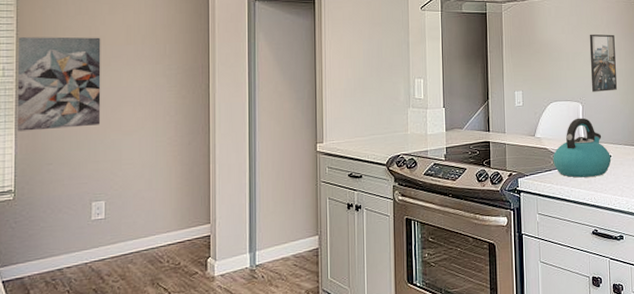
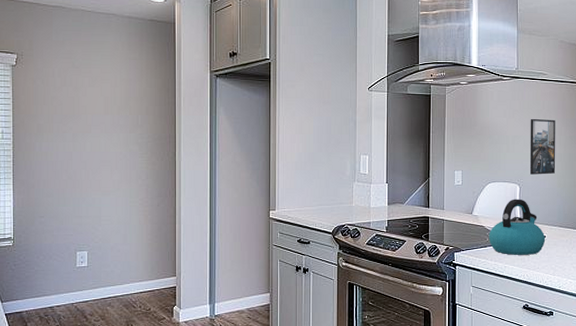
wall art: present [16,36,101,131] -> none [13,105,83,187]

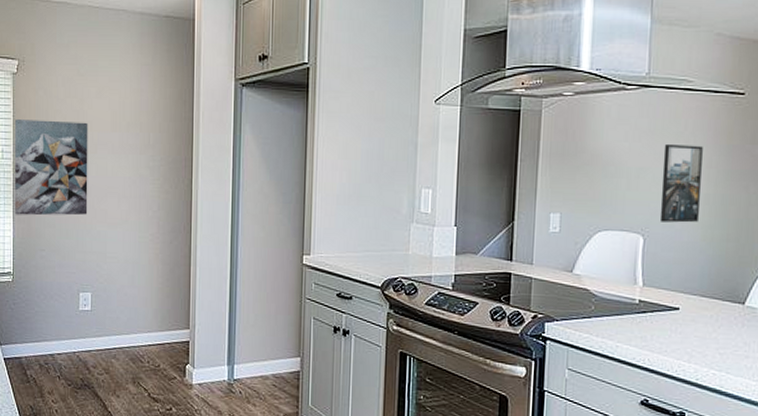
wall art: none [13,105,83,187] -> present [14,119,88,216]
kettle: present [488,199,546,255] -> none [594,254,679,333]

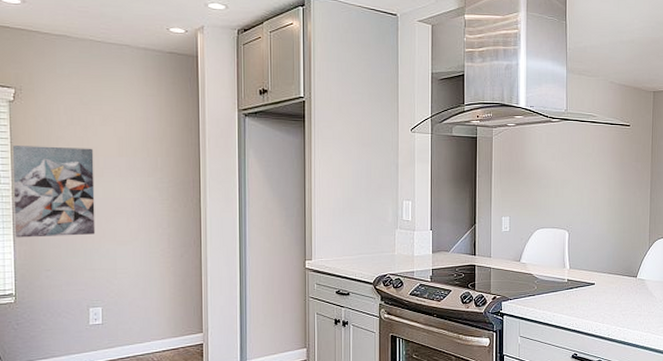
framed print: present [659,143,703,223] -> none [578,162,605,220]

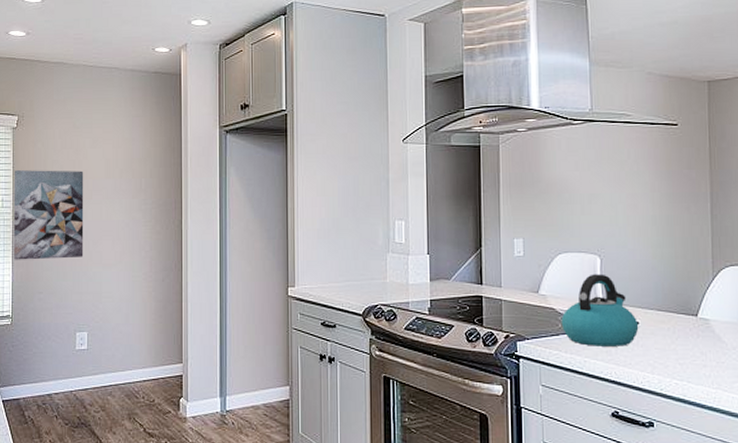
kettle: none [537,245,595,303] -> present [561,274,639,347]

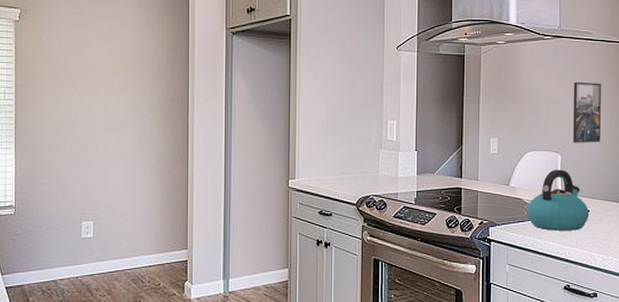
wall art: present [13,170,84,260] -> none [16,63,90,152]
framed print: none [611,171,648,243] -> present [572,81,601,143]

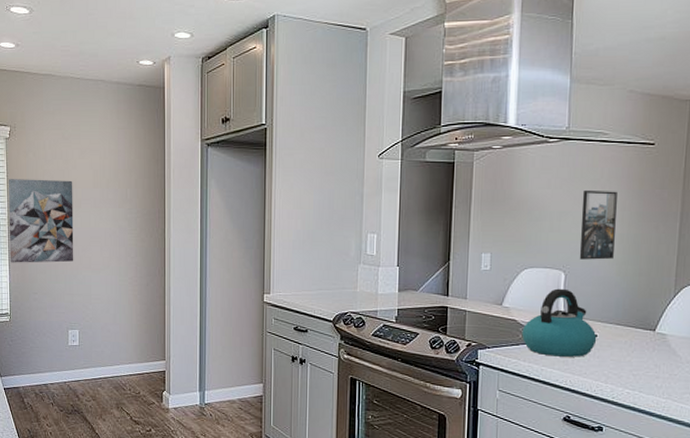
wall art: none [16,63,90,152] -> present [8,179,74,263]

